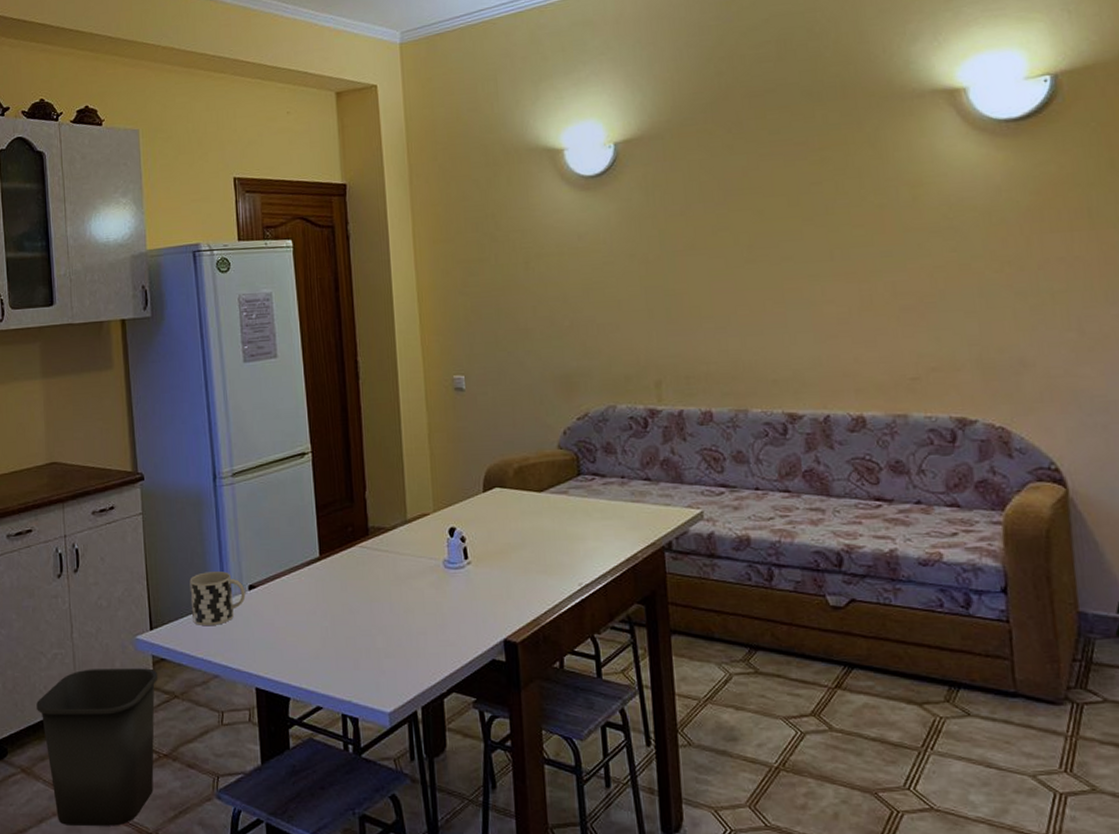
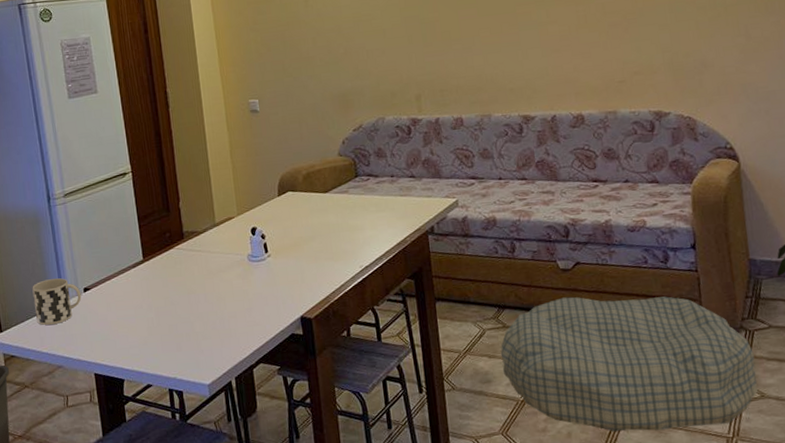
dog bed: none [750,642,1089,821] -> present [500,296,759,432]

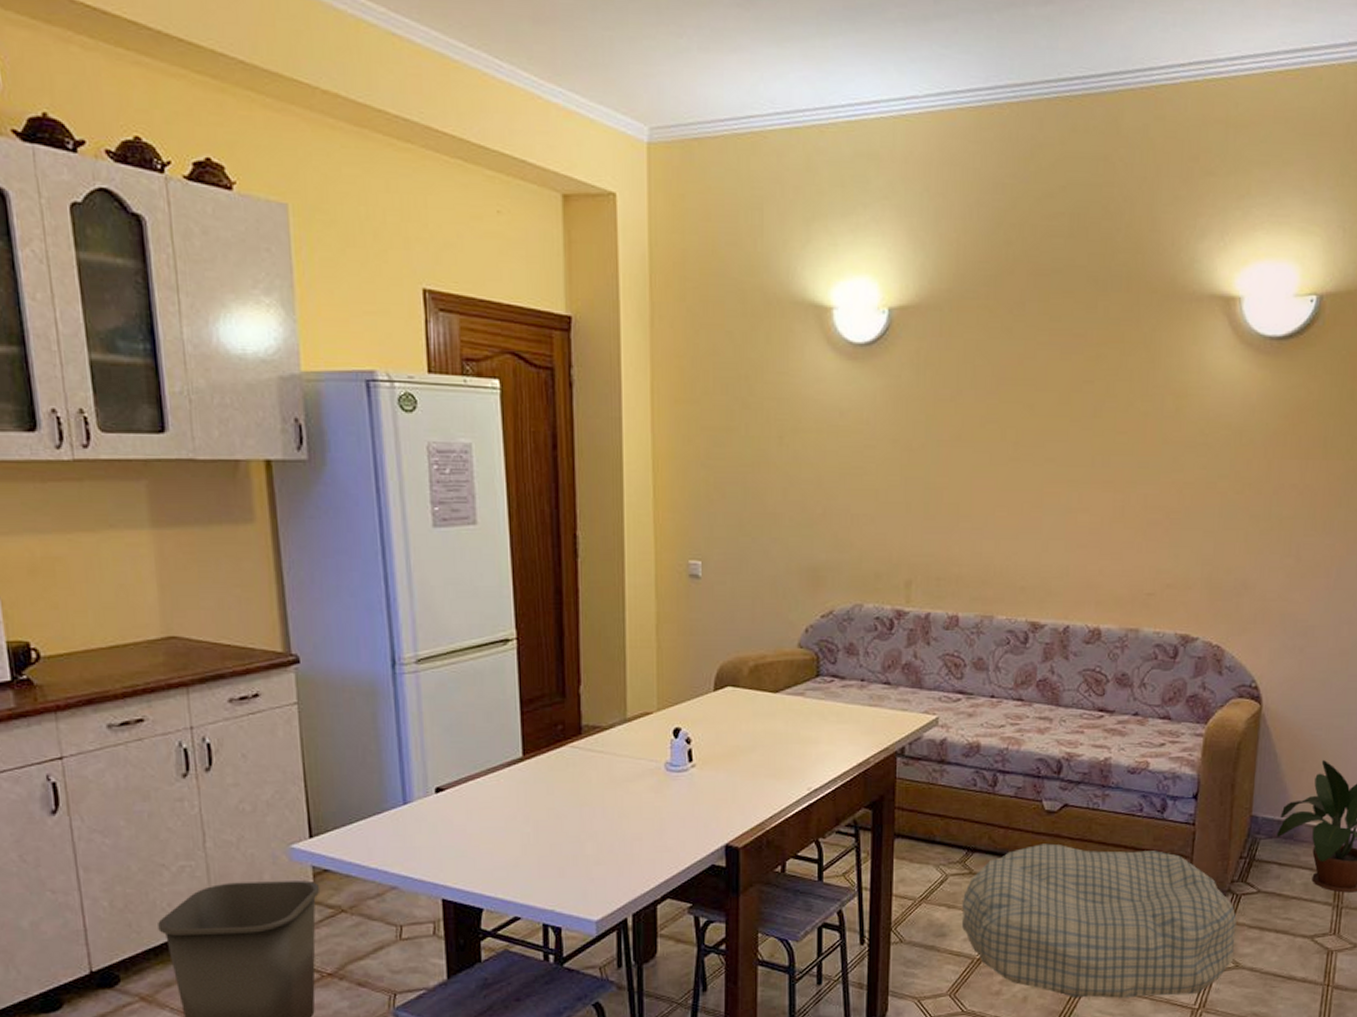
cup: present [32,278,82,326] -> none [360,772,432,833]

